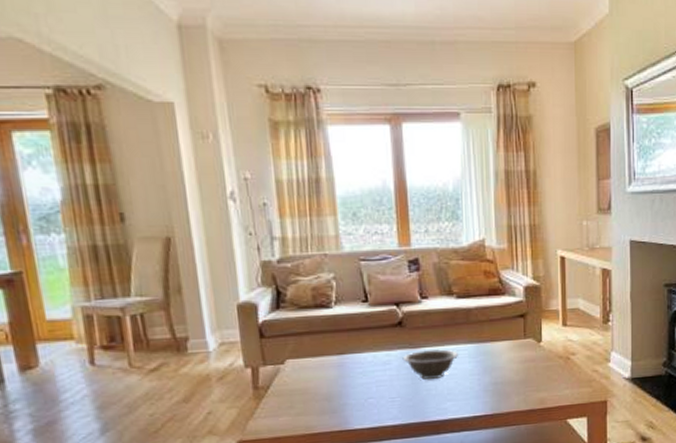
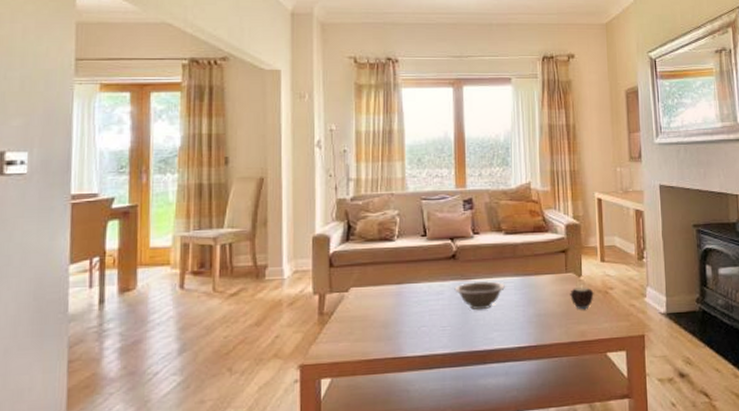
candle: none [529,351,555,376] -> present [570,285,594,309]

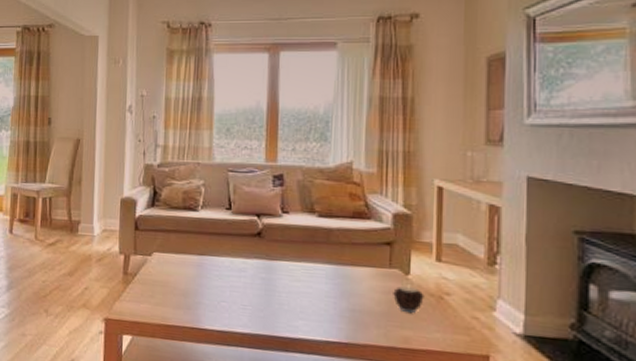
decorative bowl: present [454,281,505,309] -> none [258,263,315,294]

